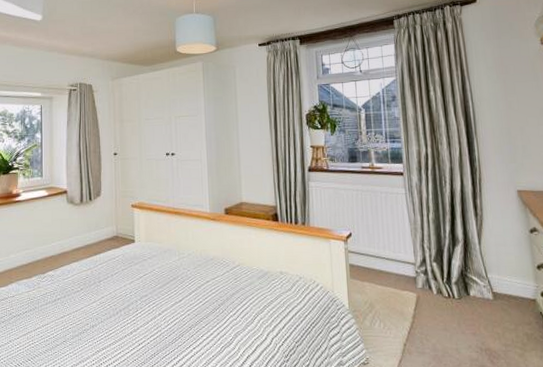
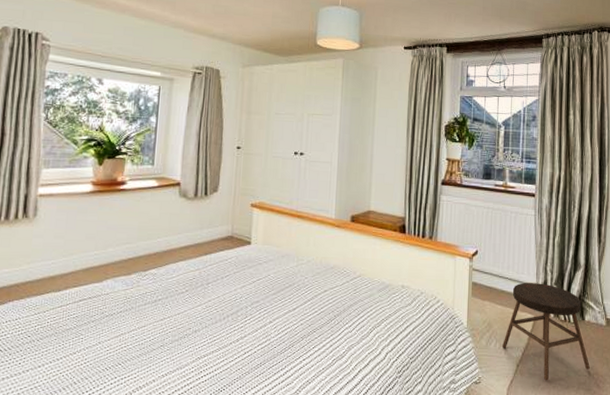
stool: none [387,261,481,359] -> present [502,283,590,381]

